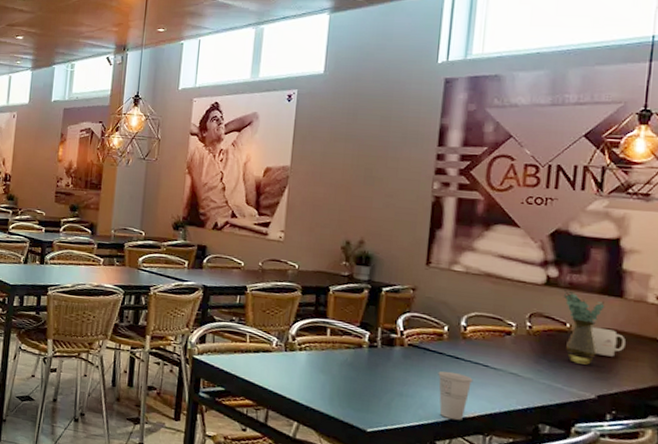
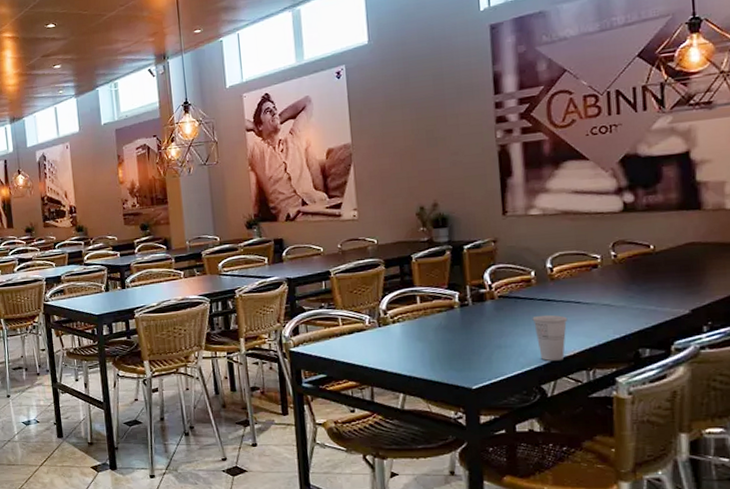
vase: present [563,288,605,365] -> none [641,211,685,283]
mug: present [592,326,626,357] -> none [676,242,711,270]

